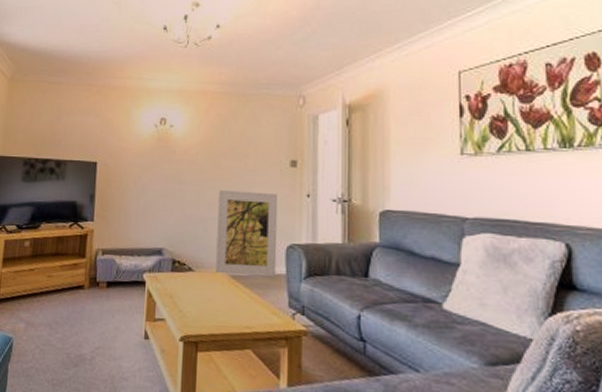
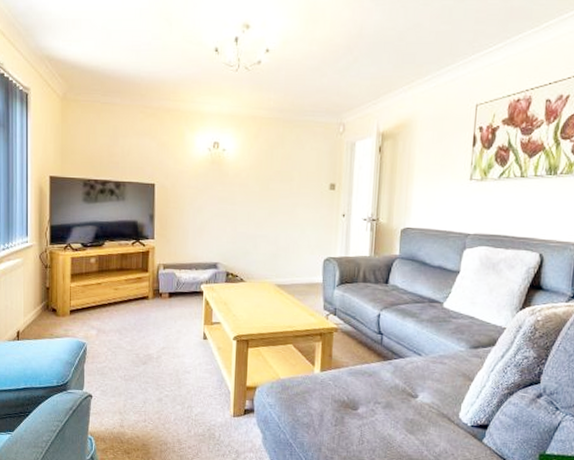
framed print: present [216,189,278,276] -> none [264,209,318,285]

